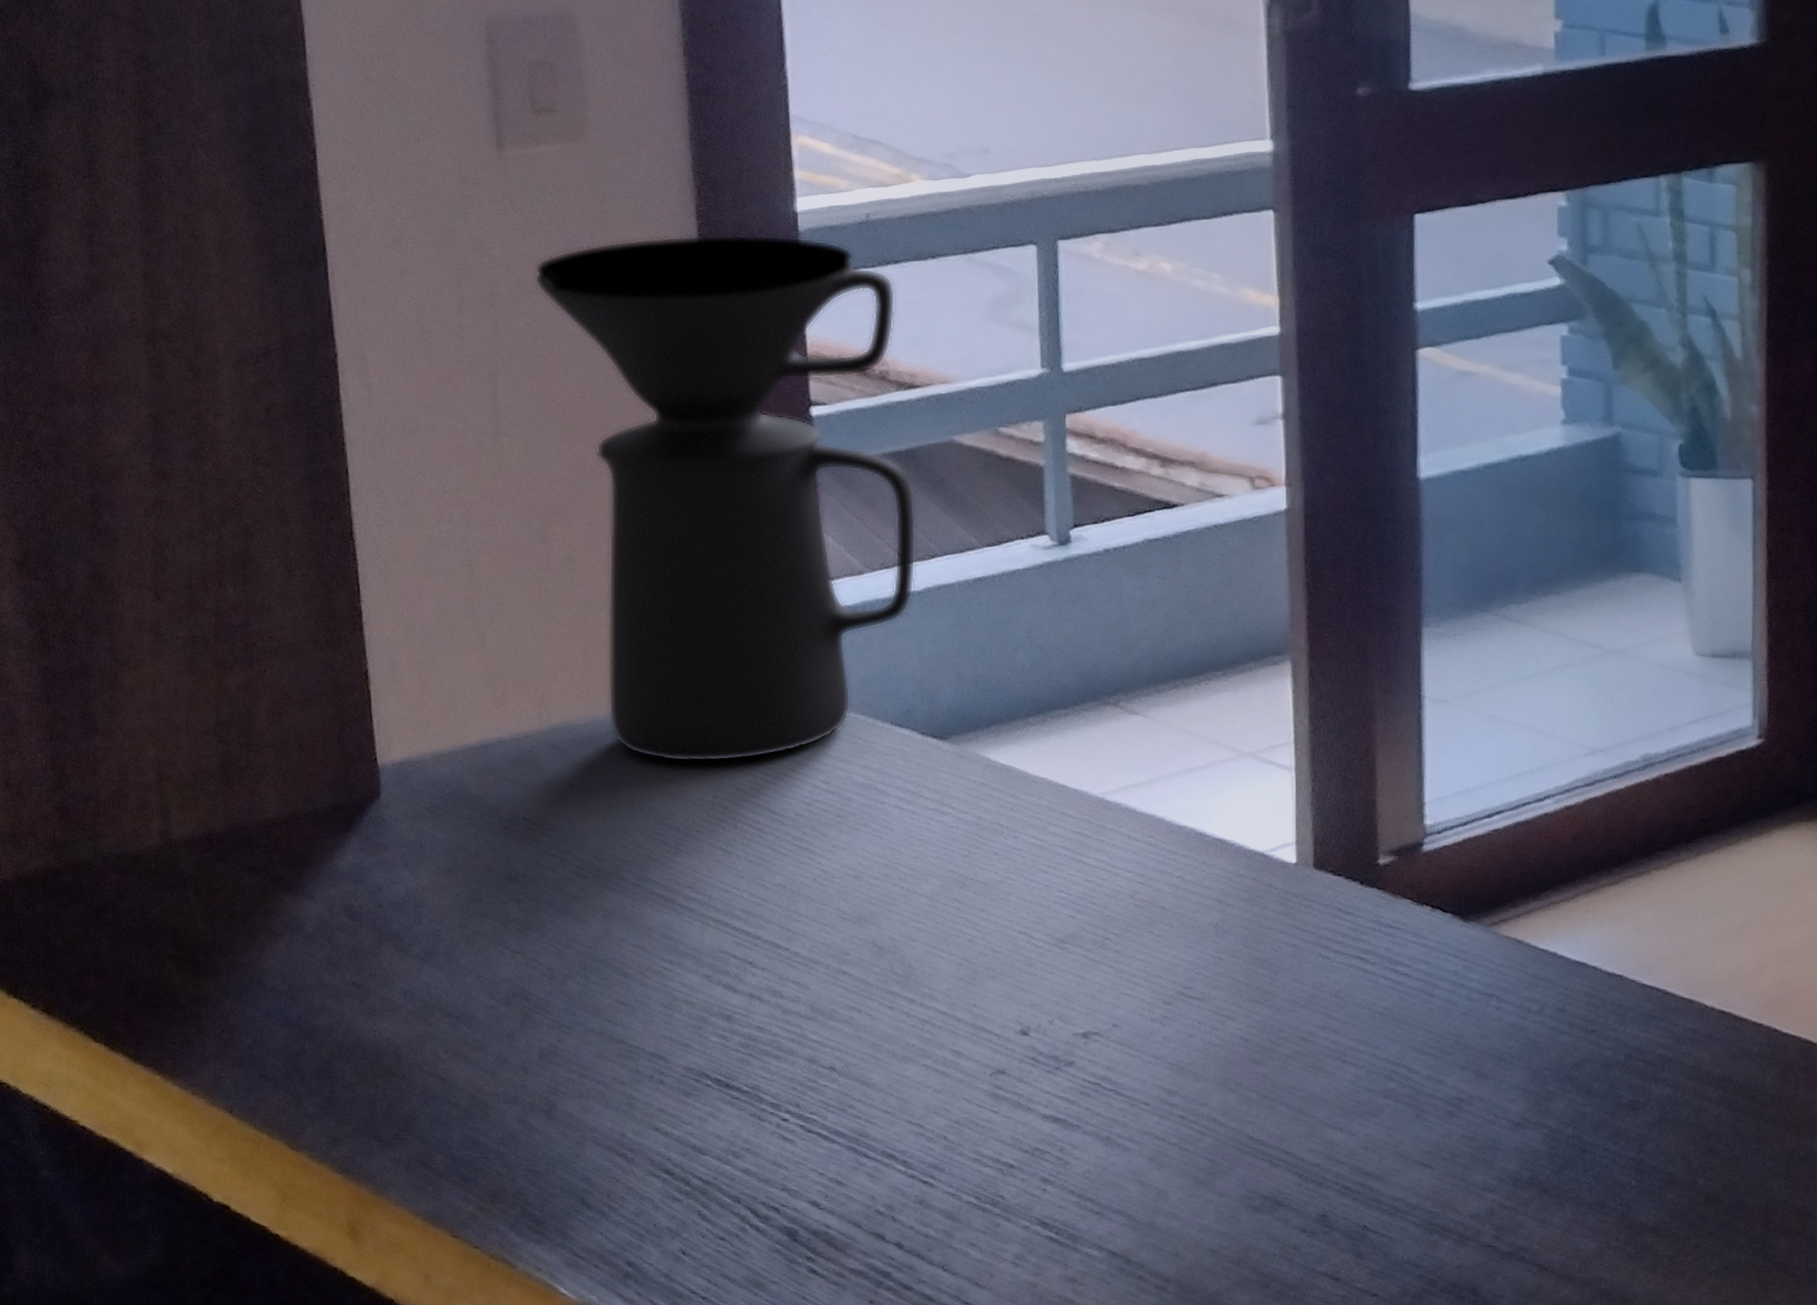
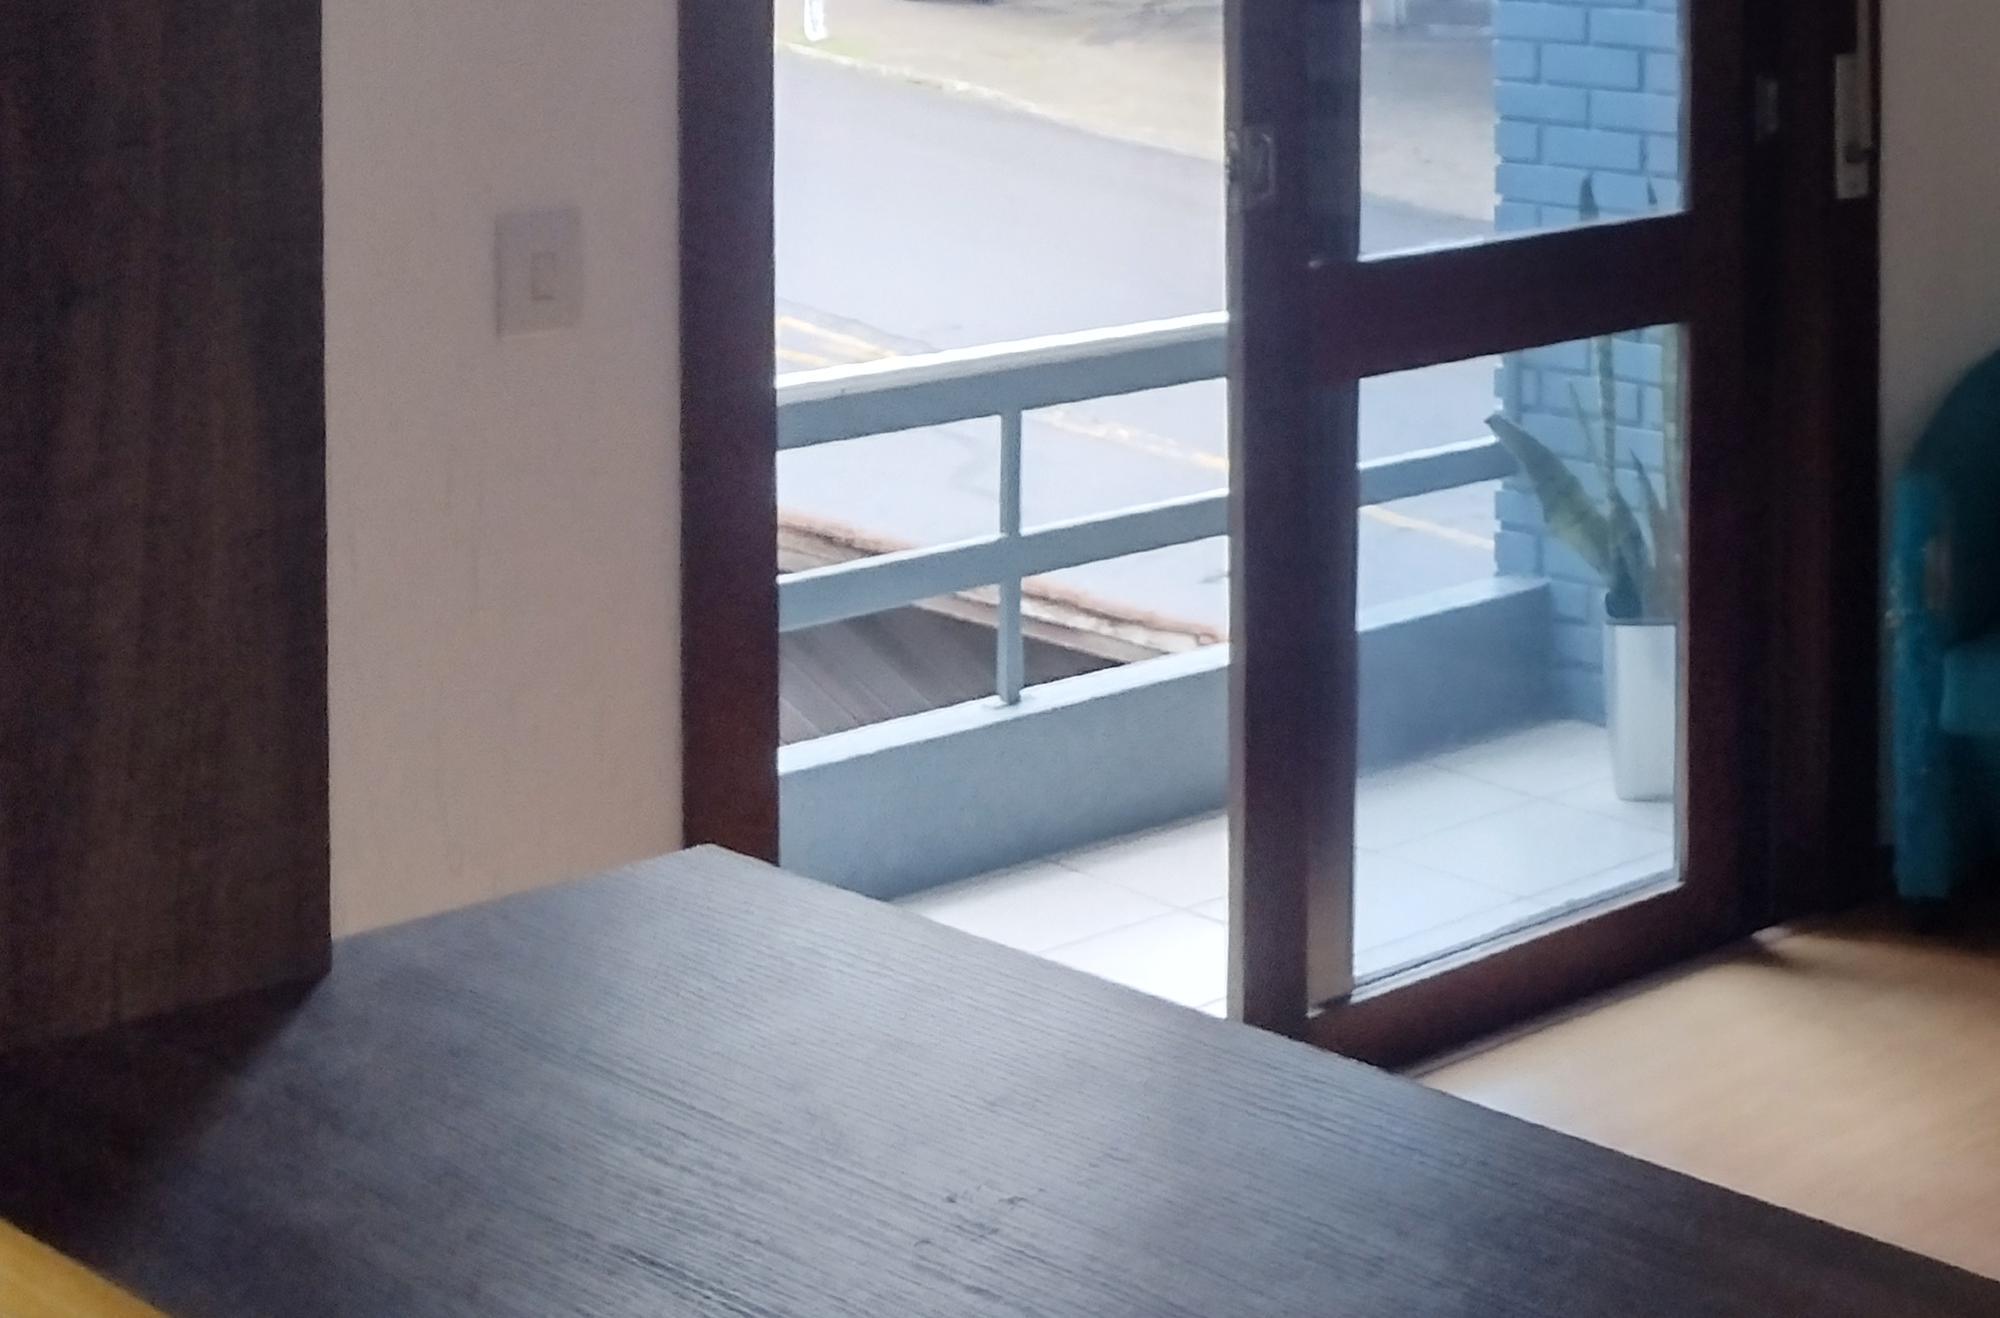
coffee maker: present [534,234,916,763] -> none [522,410,873,931]

